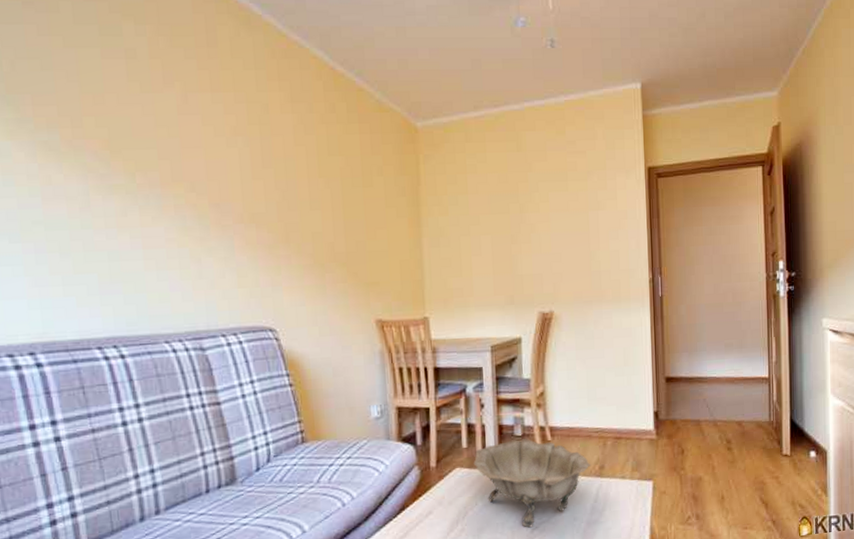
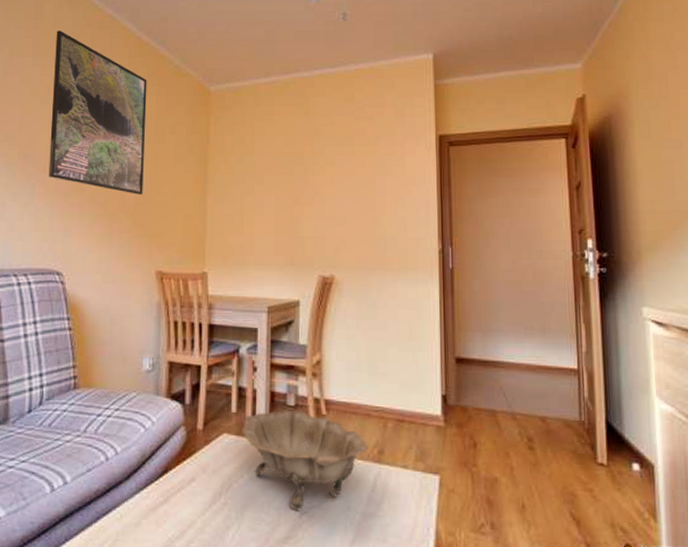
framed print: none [235,61,354,243] -> present [48,30,147,195]

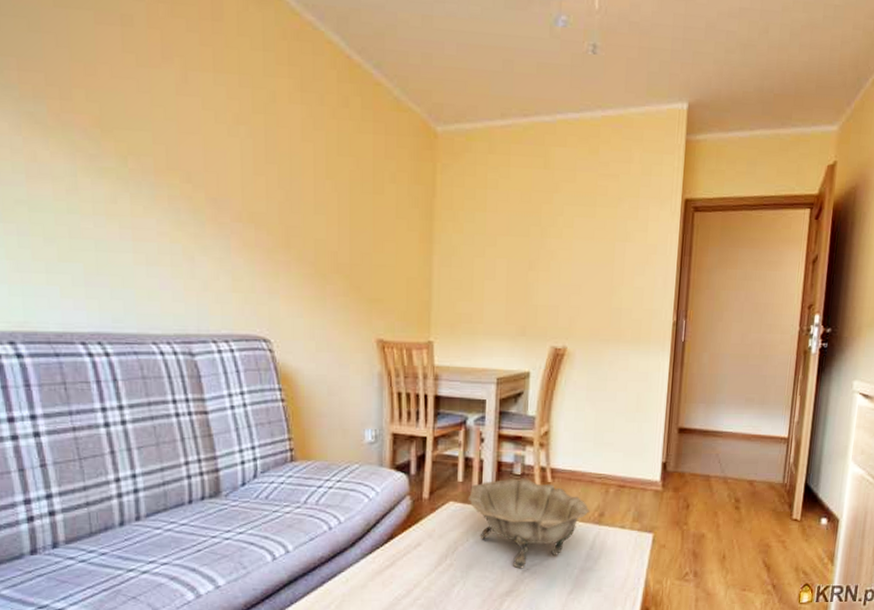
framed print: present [48,30,147,195] -> none [242,38,361,254]

